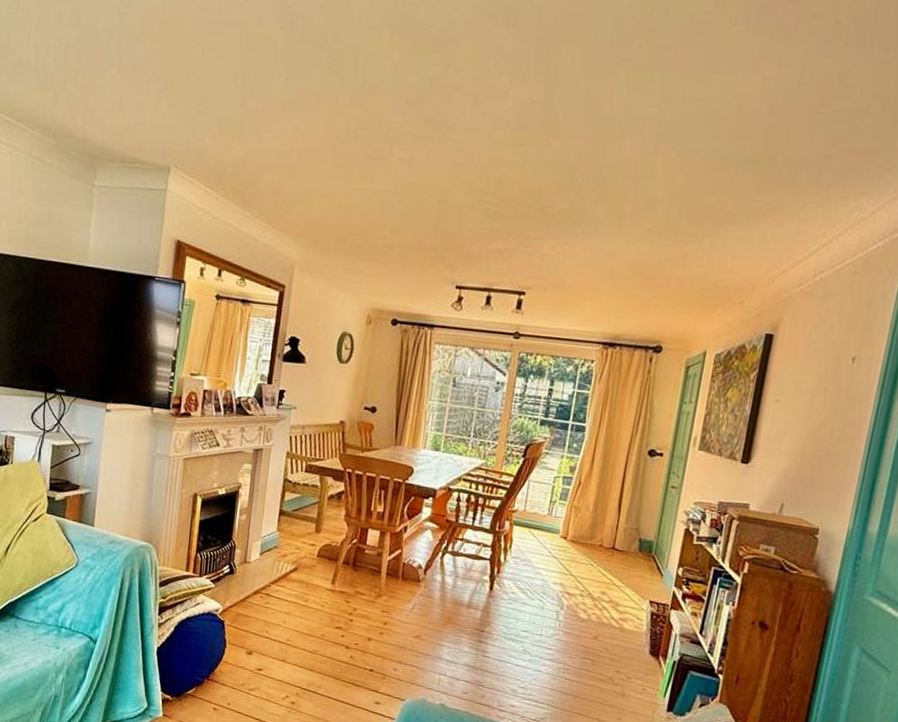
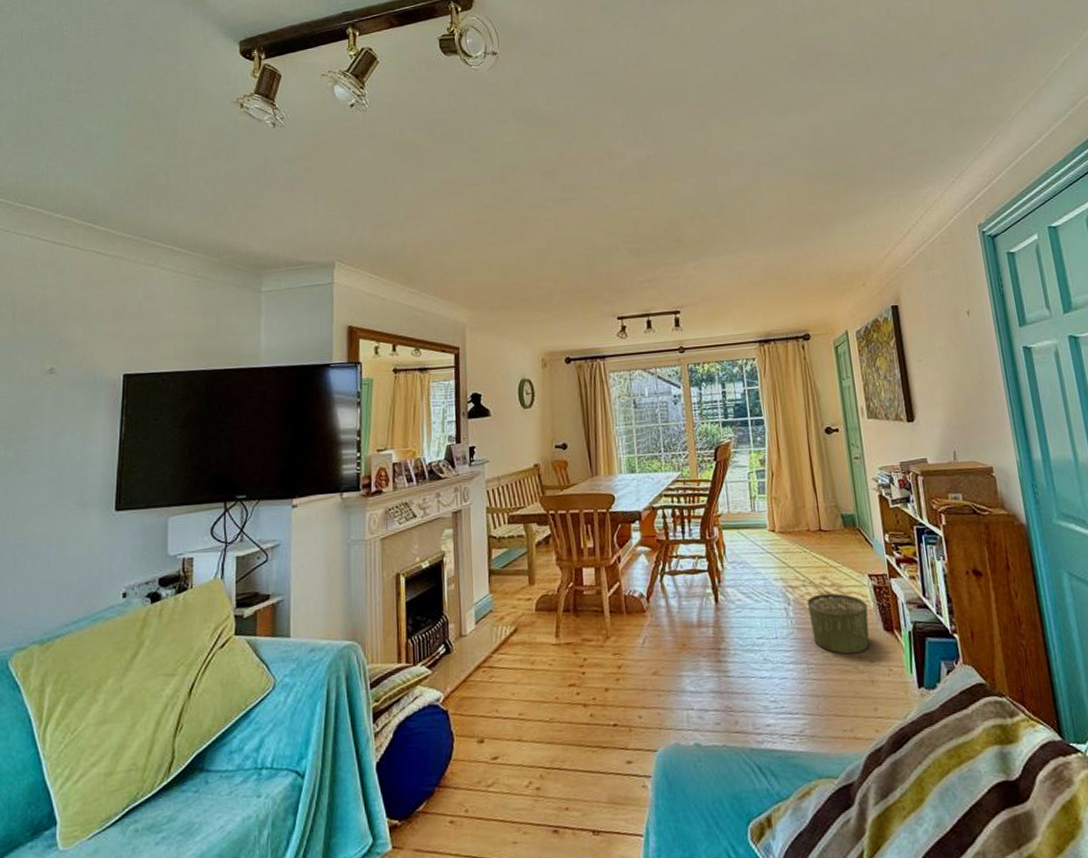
basket: none [576,604,640,668] -> present [806,591,870,655]

